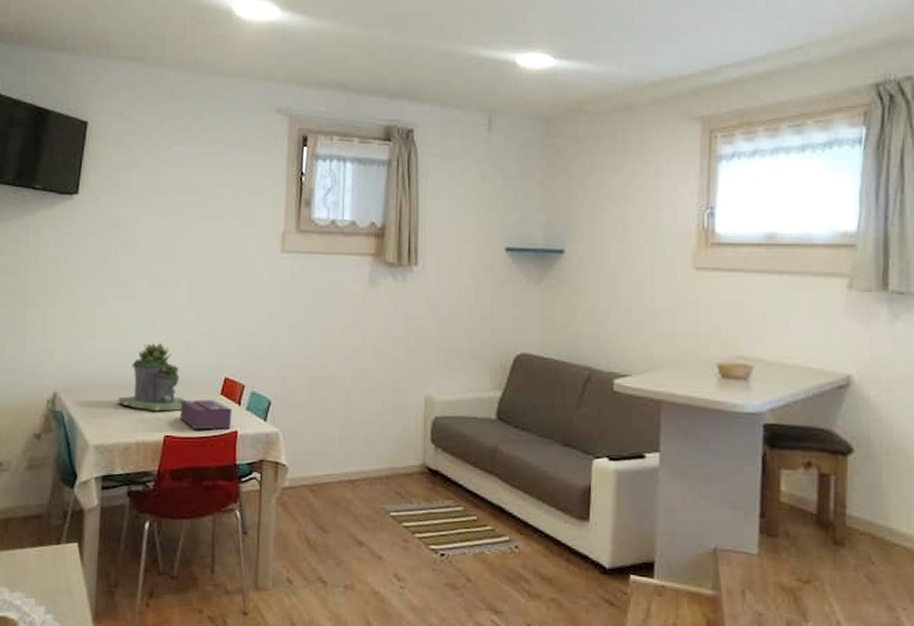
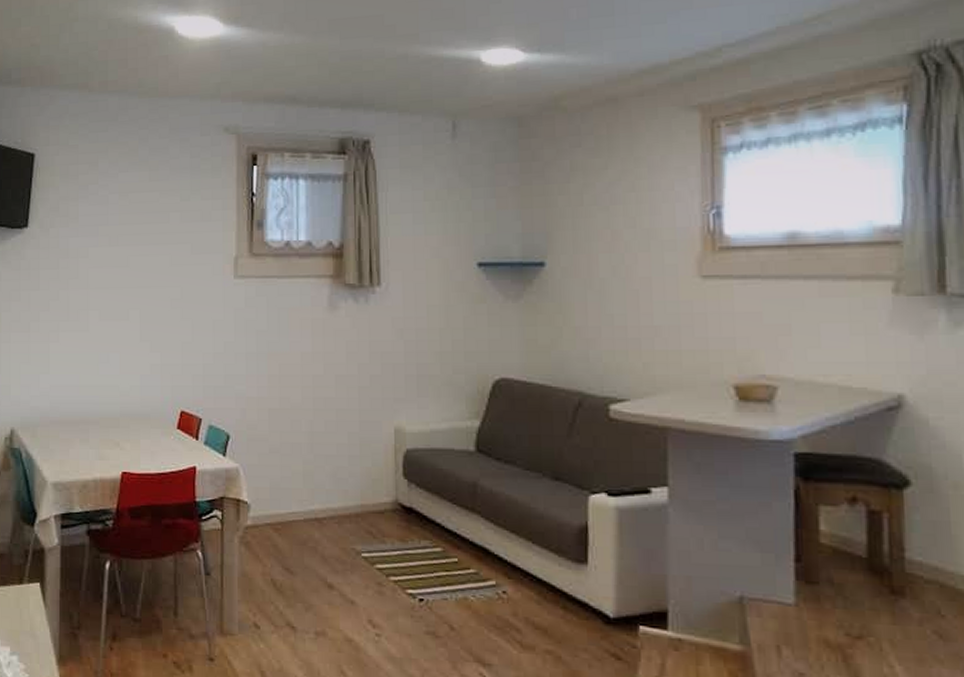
succulent planter: present [117,342,185,411] -> none [73,376,142,447]
tissue box: present [180,399,233,430] -> none [136,434,190,466]

